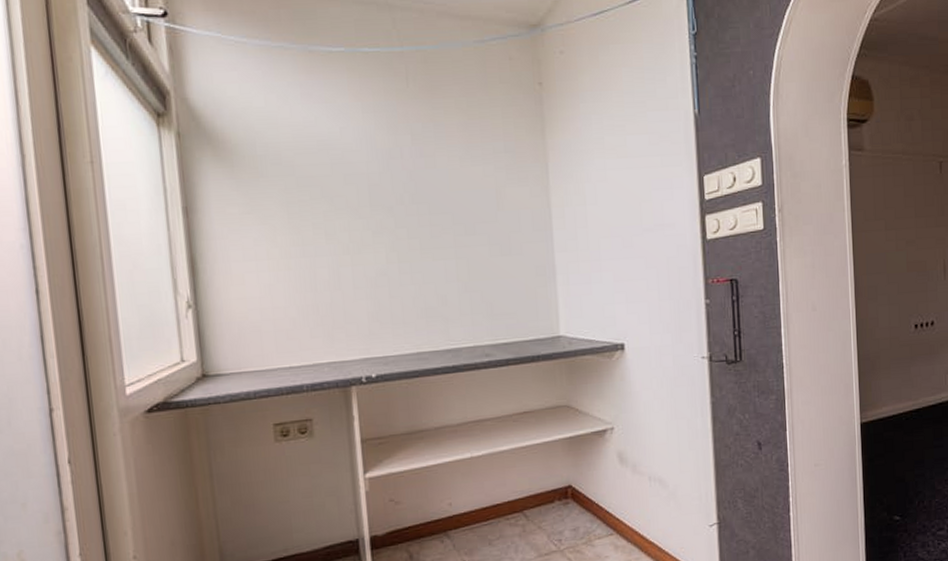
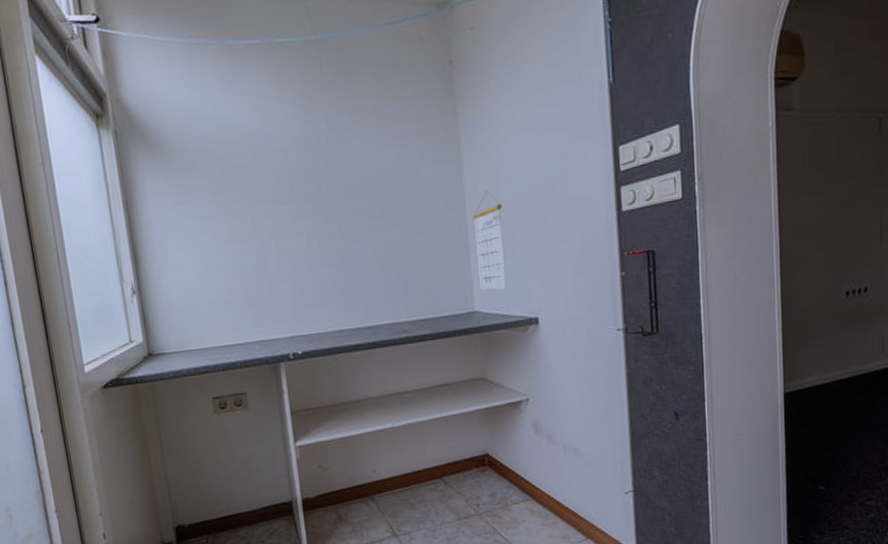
calendar: none [559,212,592,314] -> present [473,190,506,290]

